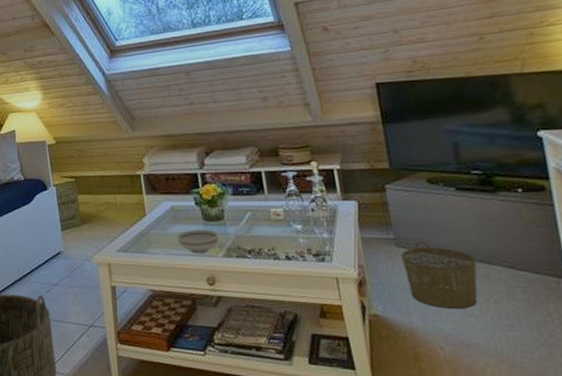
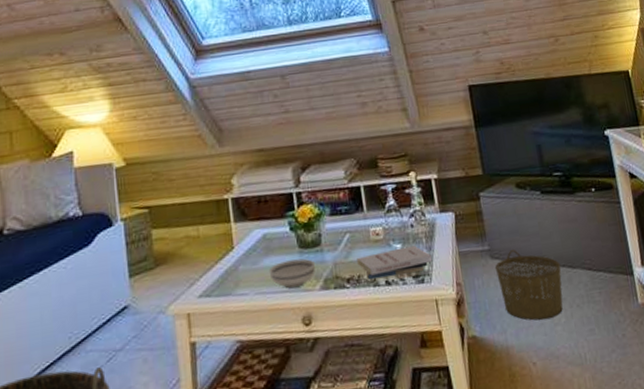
books: none [258,228,334,253] -> present [357,245,433,279]

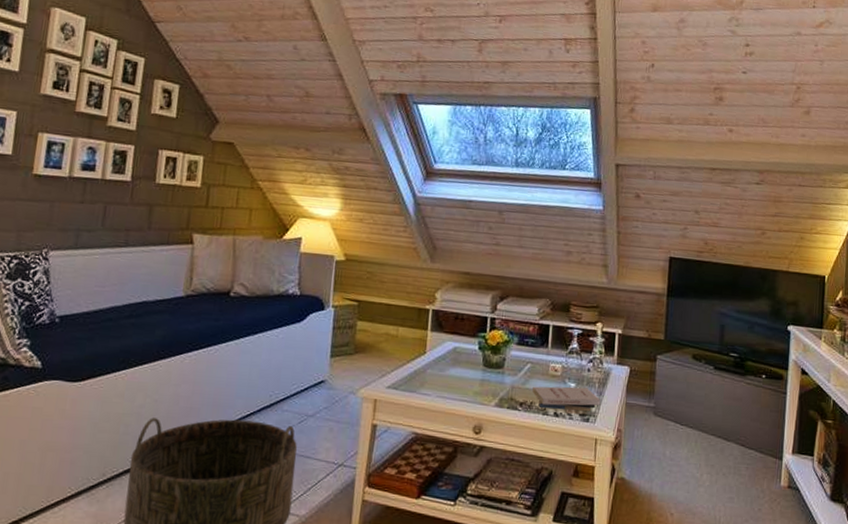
bowl: present [269,258,316,289] -> none [452,374,495,400]
basket: present [494,250,563,321] -> none [655,412,717,479]

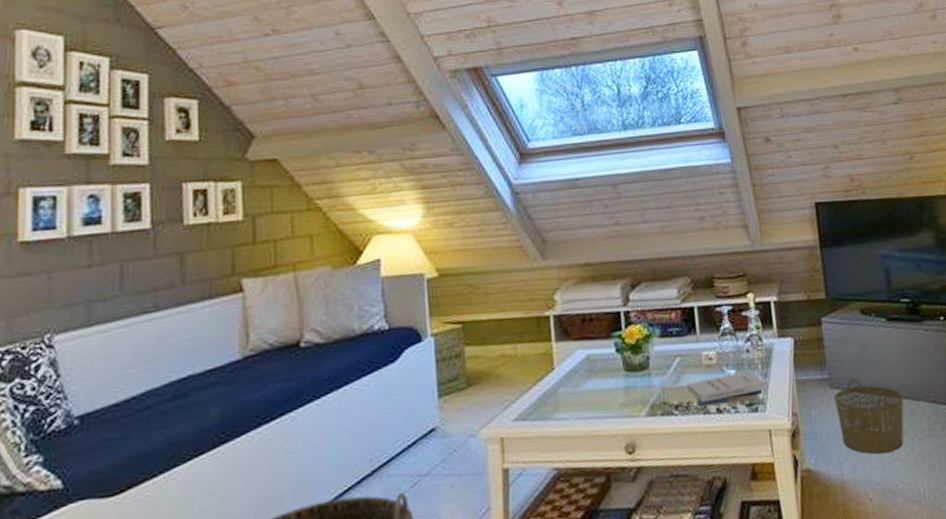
basket: none [655,412,717,479] -> present [833,379,904,455]

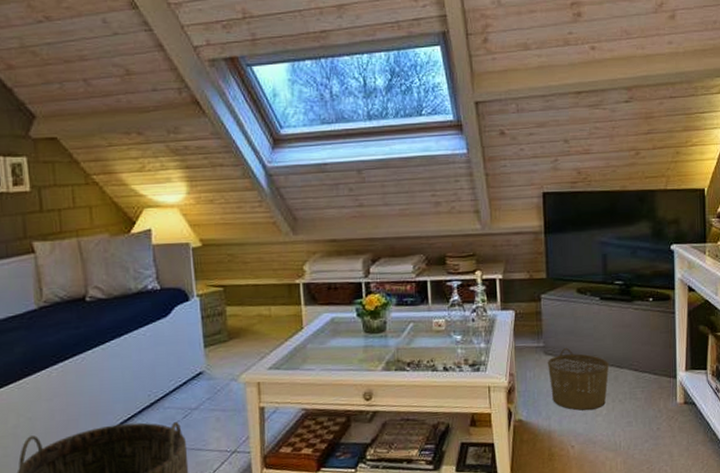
books: present [687,372,768,406] -> none [418,338,490,364]

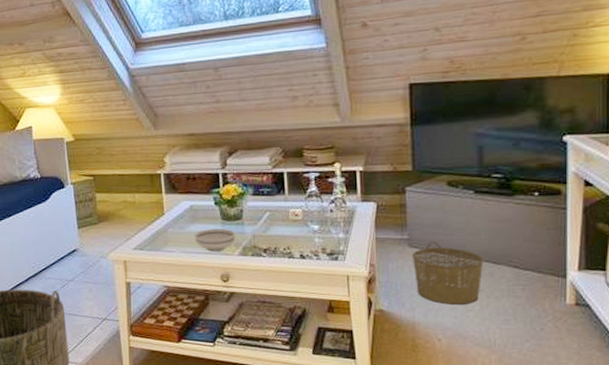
bowl: none [335,342,379,368] -> present [194,228,236,252]

